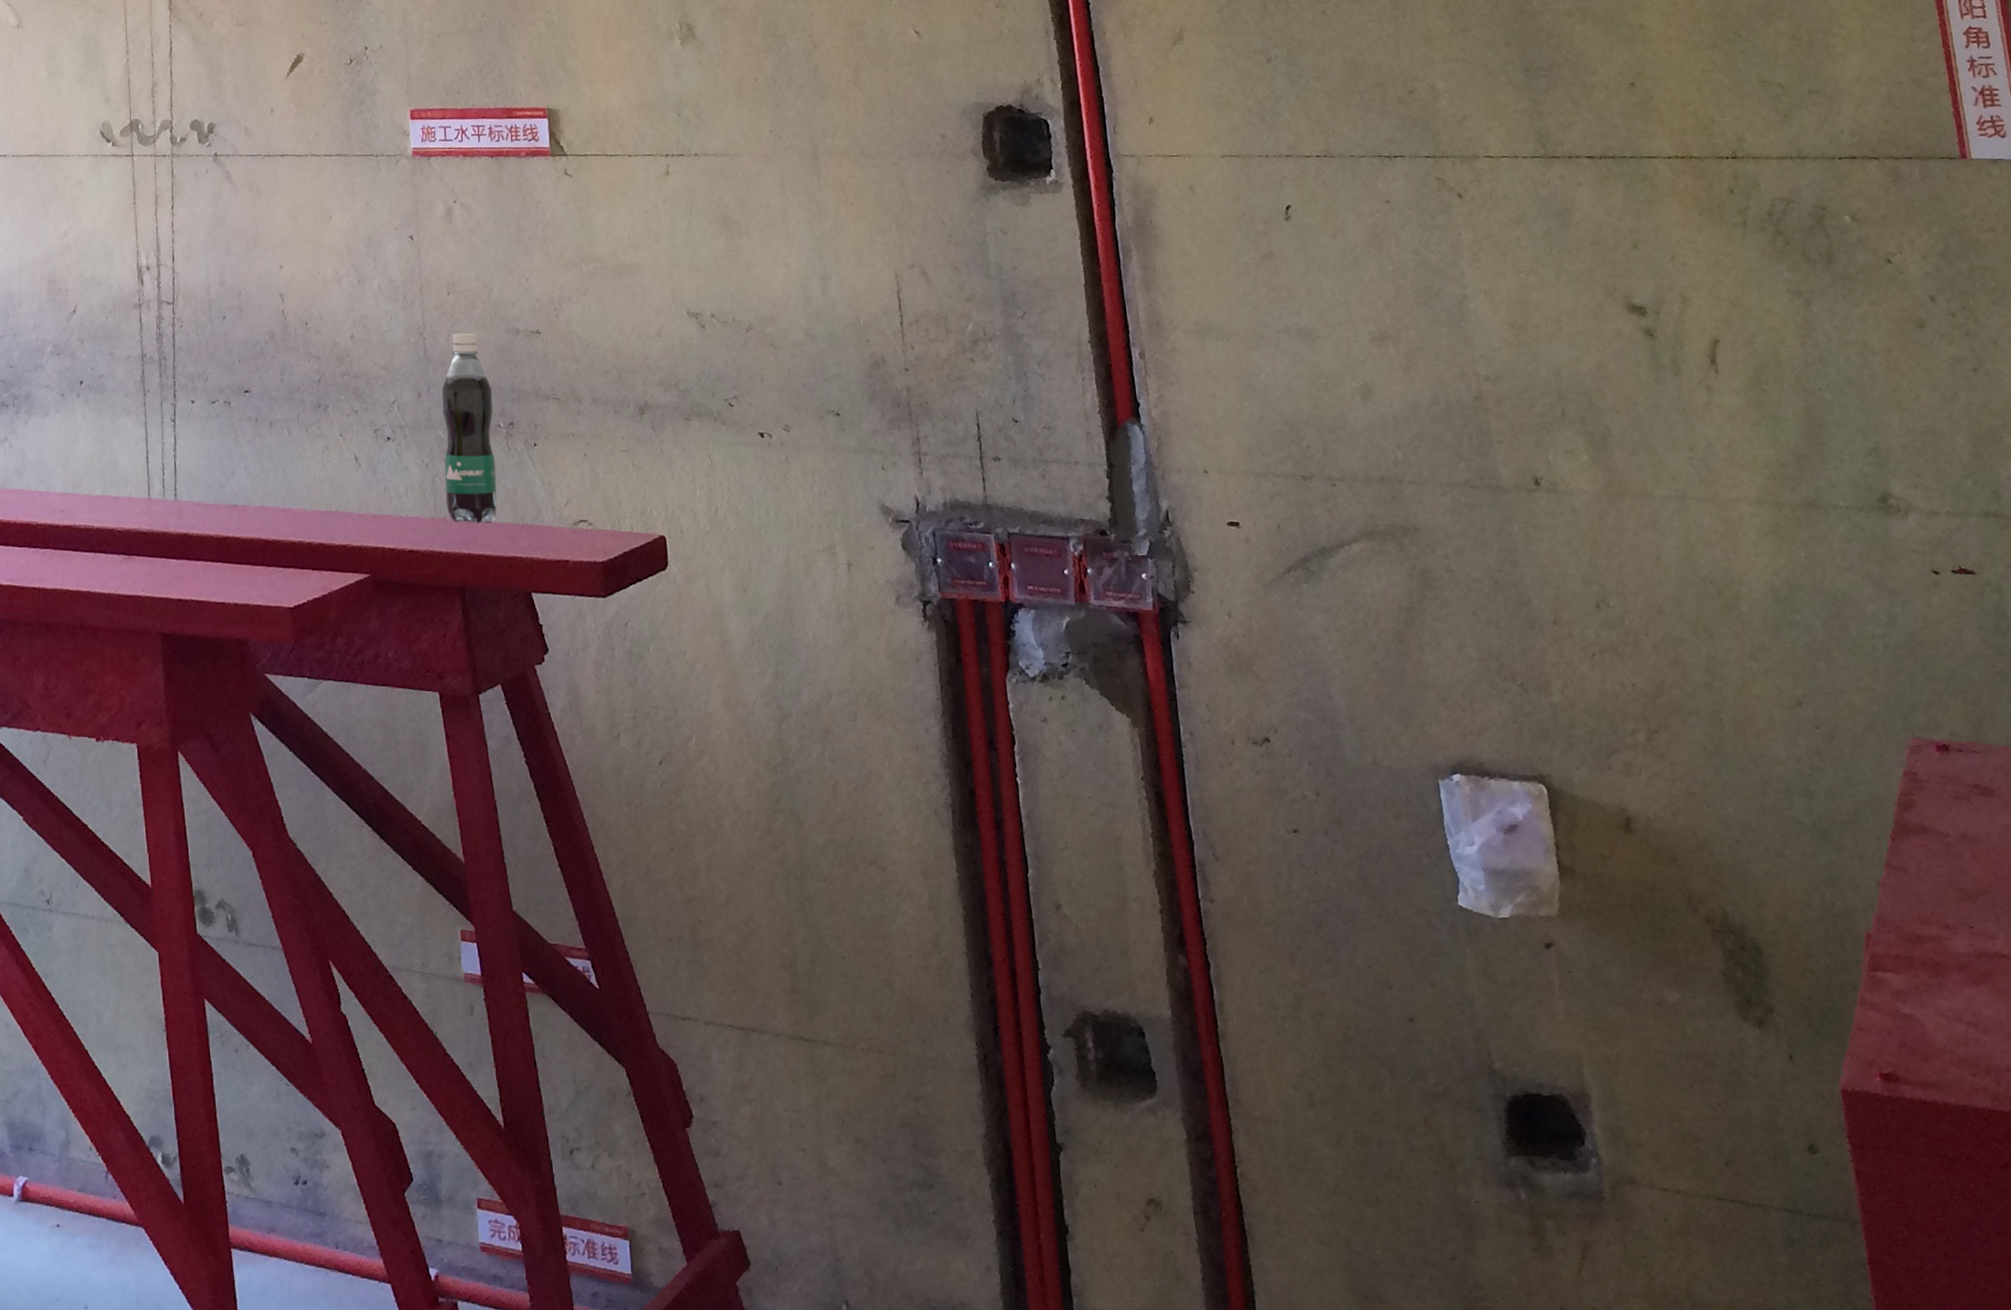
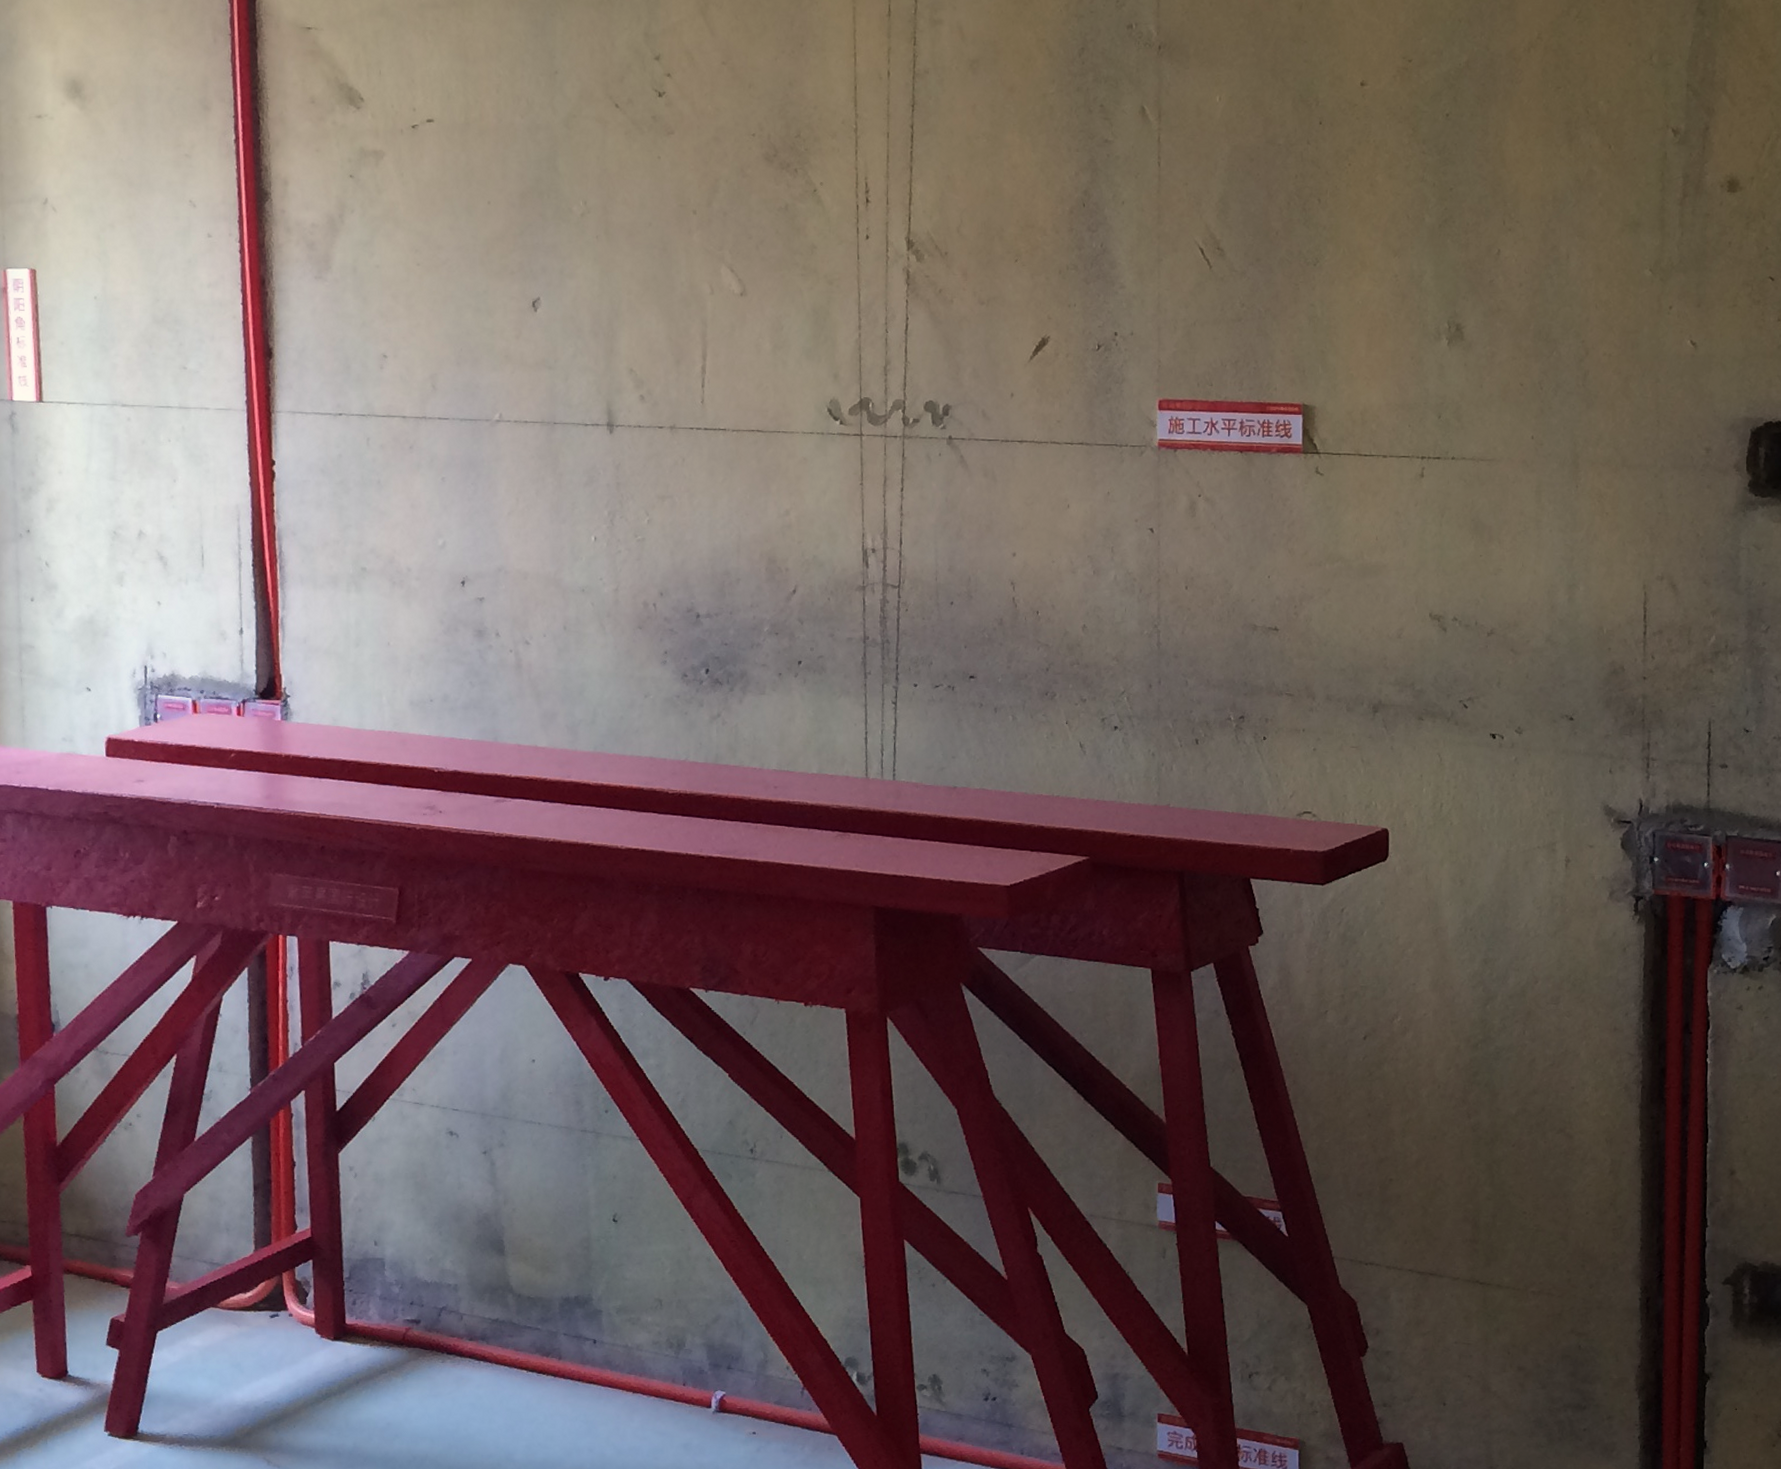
bottle: present [441,332,497,524] -> none [1170,627,1225,812]

